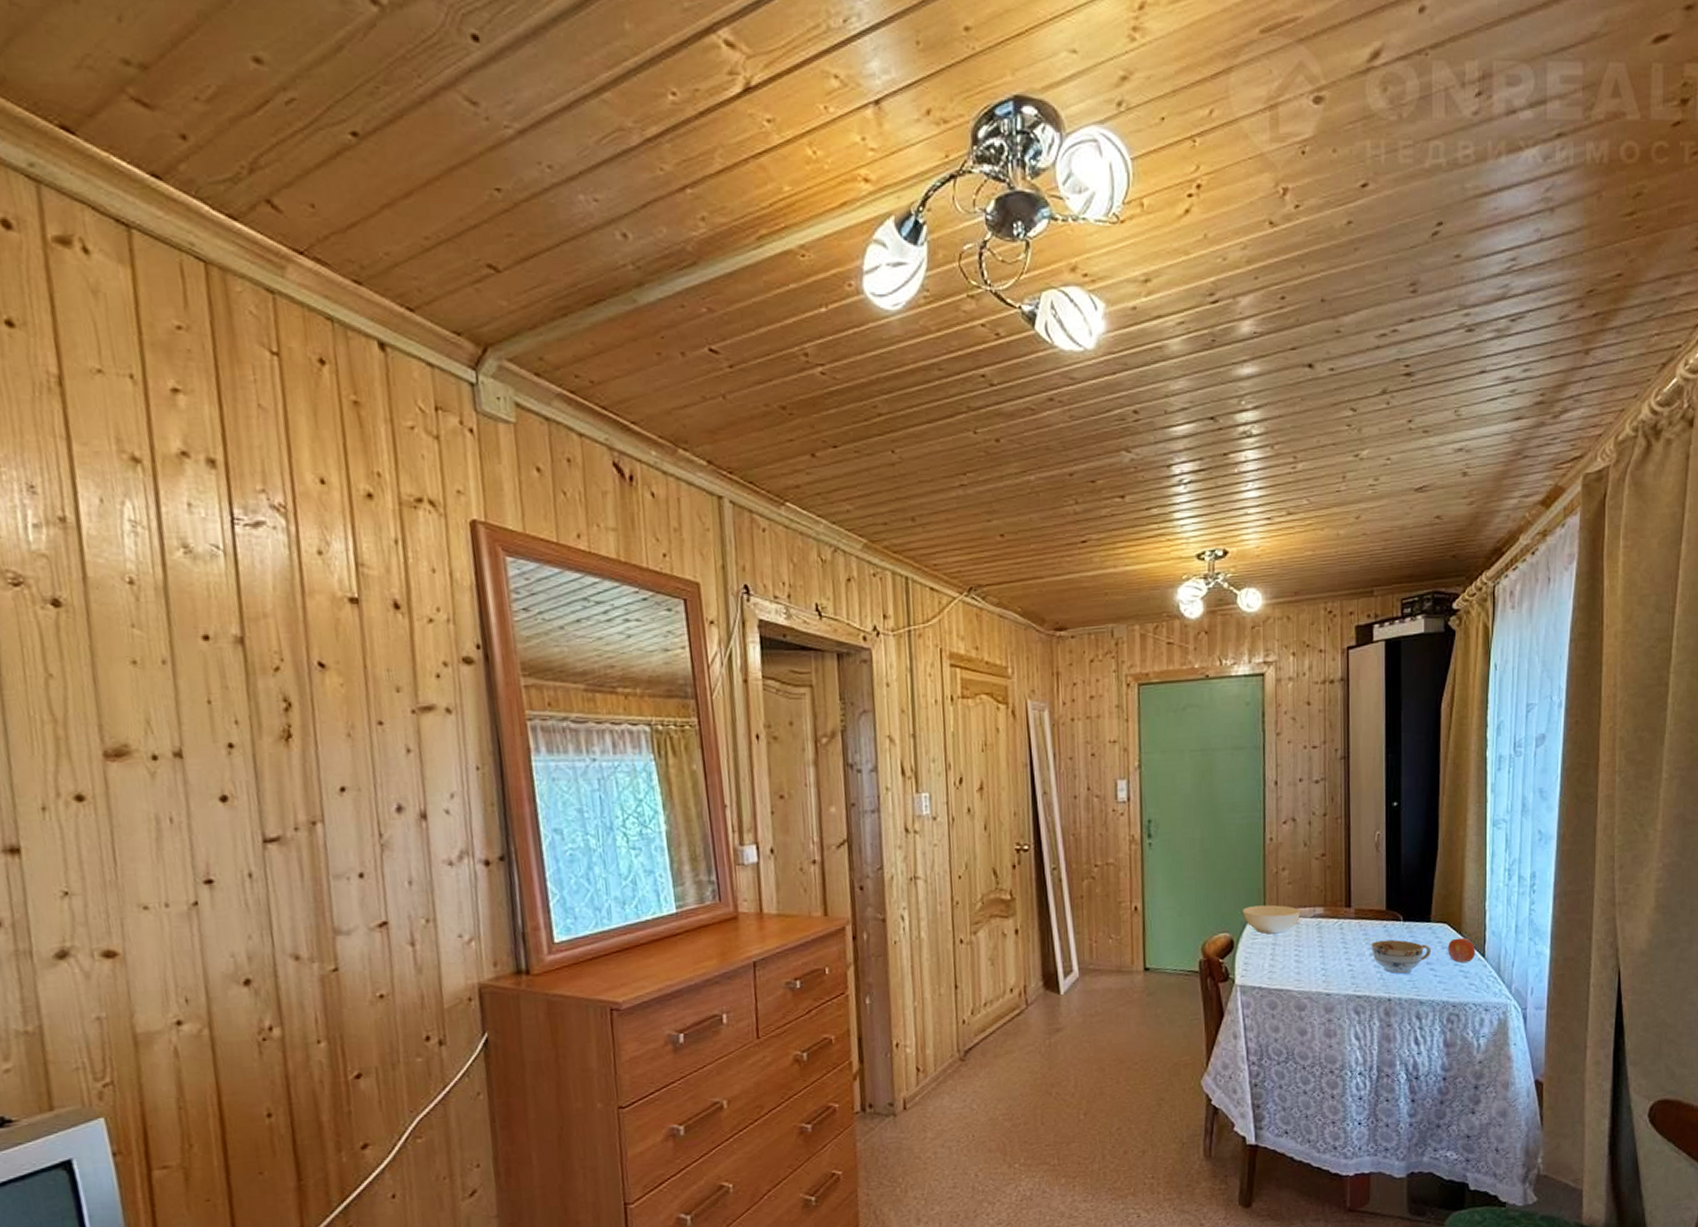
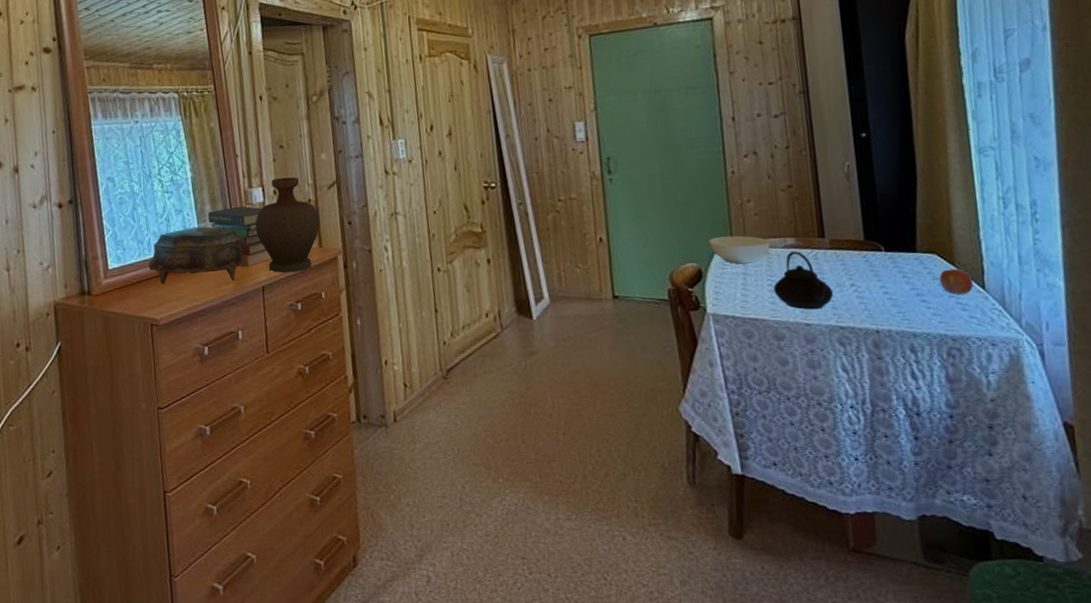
jewelry box: none [608,890,731,961] -> present [148,226,244,285]
books: none [686,866,767,940] -> present [208,206,272,267]
decorative vase: none [746,833,826,947] -> present [255,177,320,274]
teapot: none [1300,921,1354,980] -> present [773,251,834,310]
teacup: present [1371,939,1432,975] -> none [850,270,921,306]

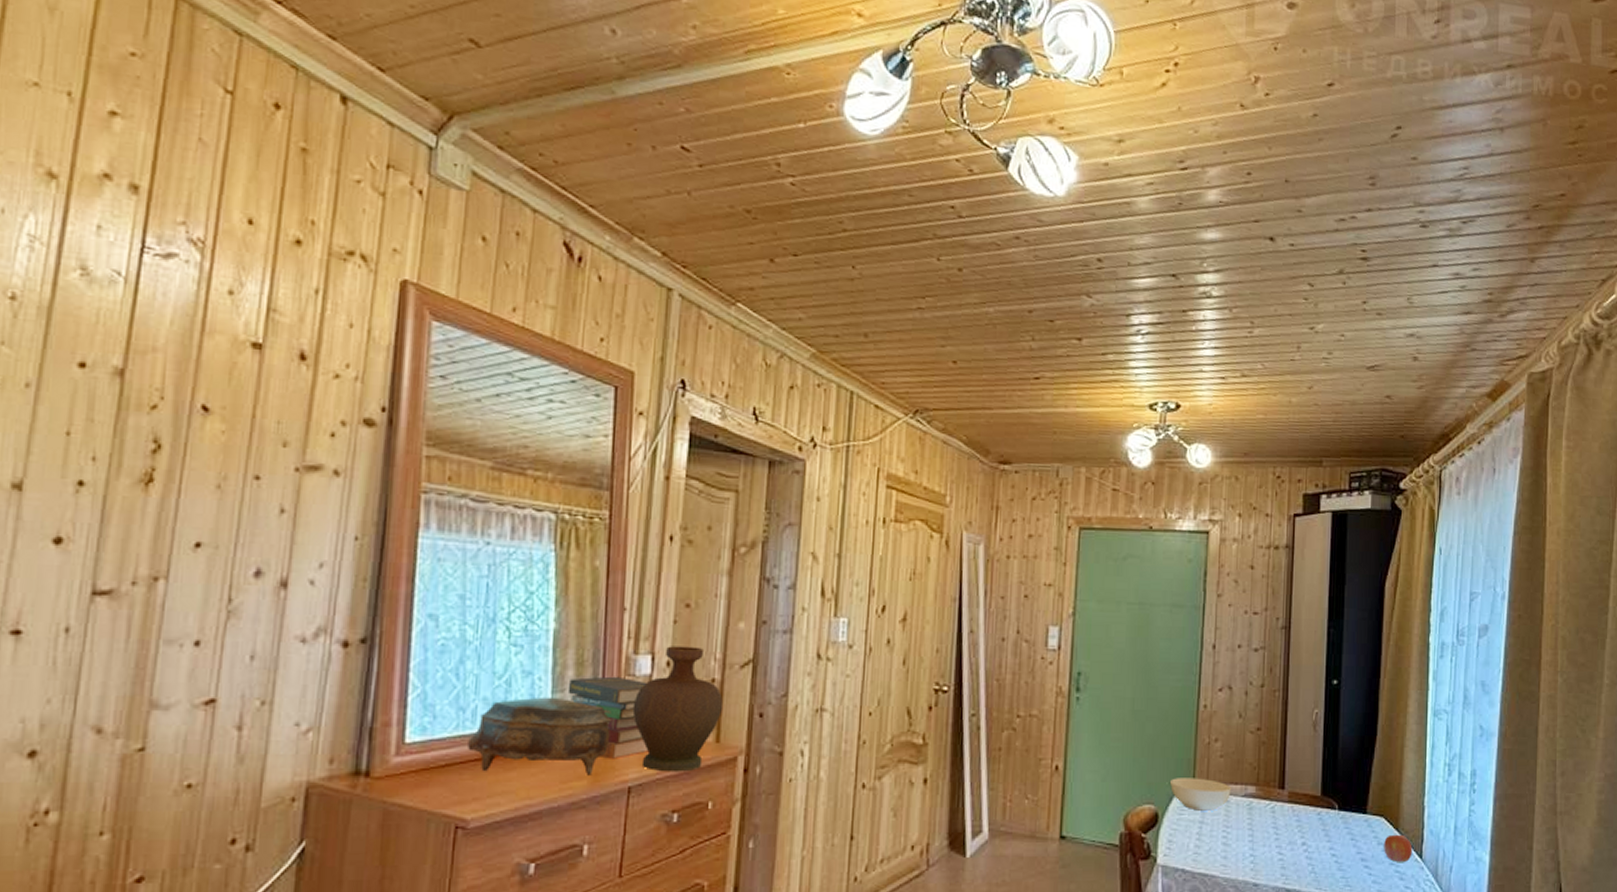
teapot: present [773,251,834,310] -> none [1227,802,1285,868]

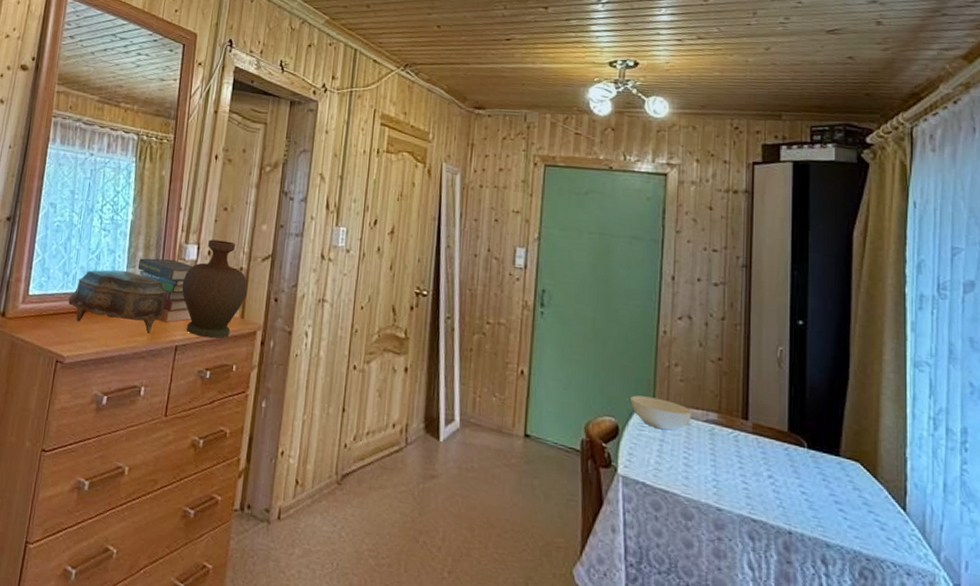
fruit: present [1384,834,1413,863] -> none [861,481,894,513]

